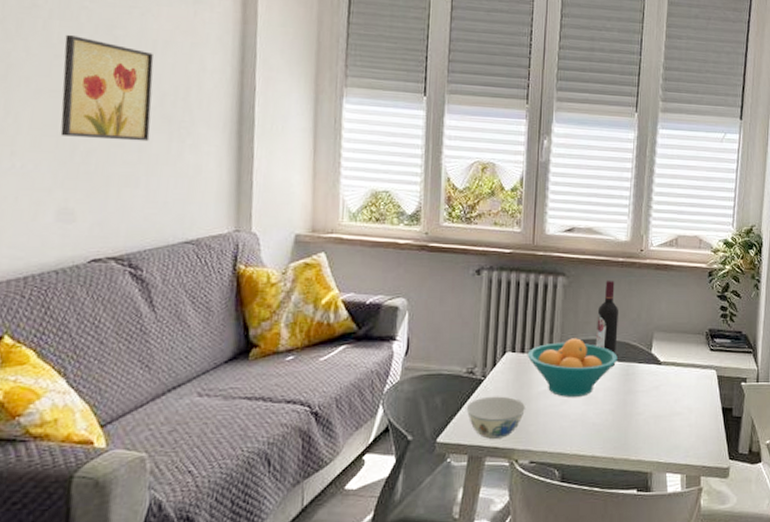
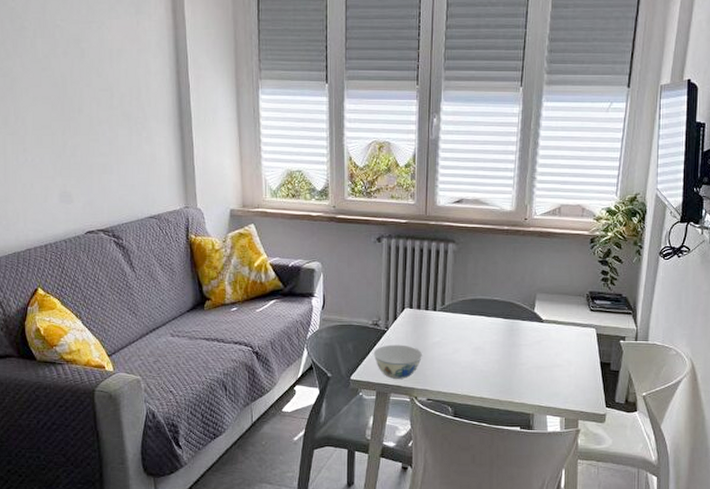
wall art: present [60,35,154,142] -> none [47,51,116,136]
fruit bowl: present [527,338,618,397] -> none [422,297,503,348]
wine bottle: present [595,280,619,367] -> none [483,246,505,323]

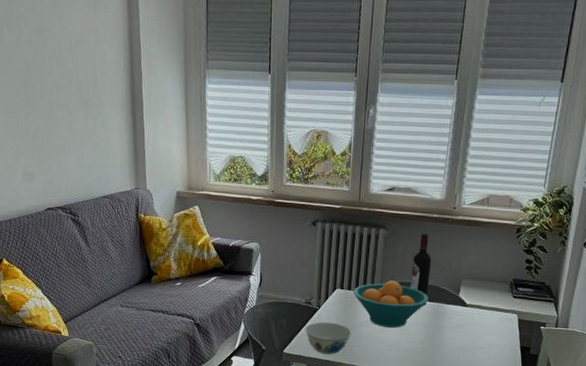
fruit bowl: none [422,297,503,348] -> present [353,280,429,328]
wine bottle: none [483,246,505,323] -> present [410,233,432,306]

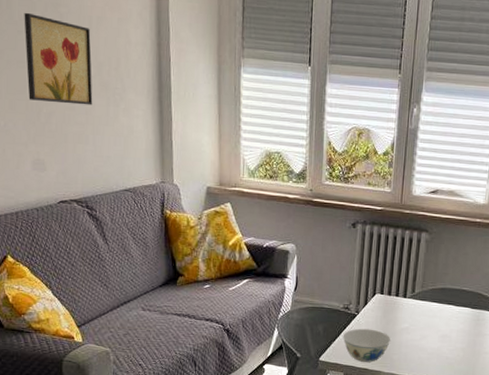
wall art: none [13,40,74,120] -> present [24,13,93,106]
fruit bowl: present [353,280,429,328] -> none [393,286,470,335]
wine bottle: present [410,233,432,306] -> none [451,238,474,312]

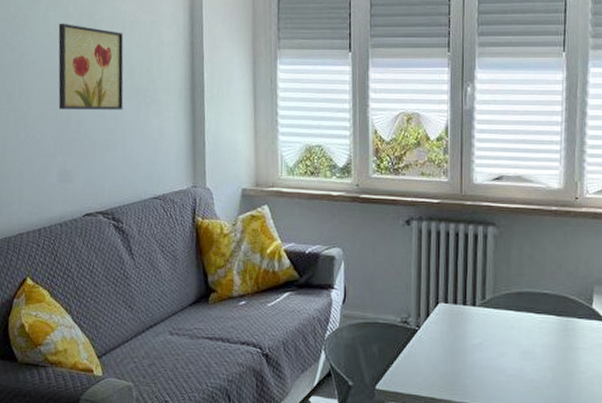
bowl: present [342,328,391,362] -> none [402,346,462,389]

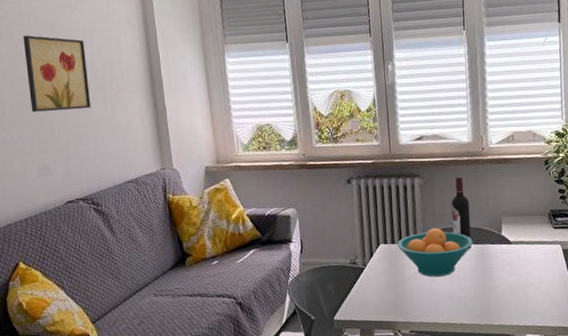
fruit bowl: none [460,290,555,351] -> present [397,228,473,277]
wine bottle: none [530,230,555,321] -> present [451,176,471,249]

